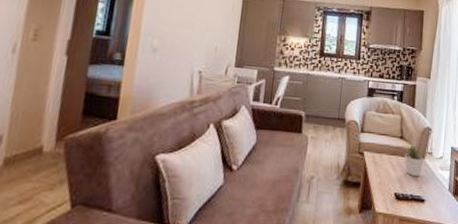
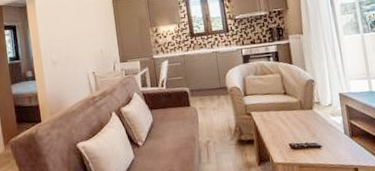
potted plant: present [404,143,424,177] -> none [291,97,313,127]

